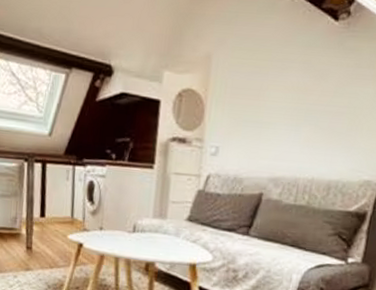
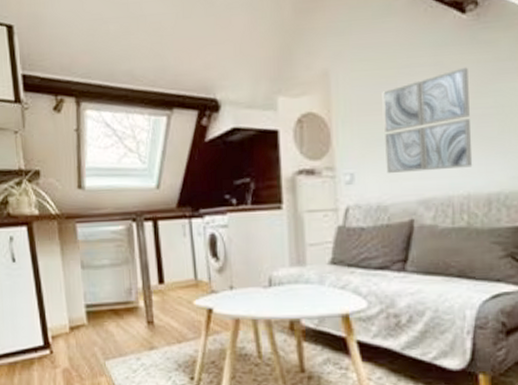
wall art: none [247,68,332,156] -> present [382,67,473,173]

